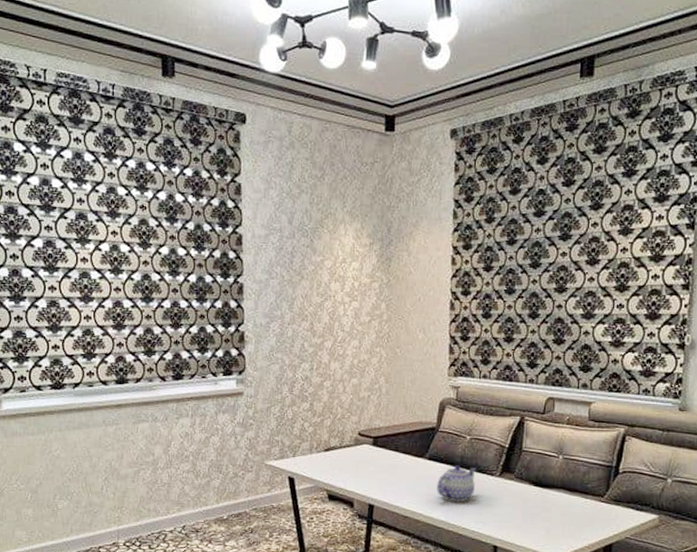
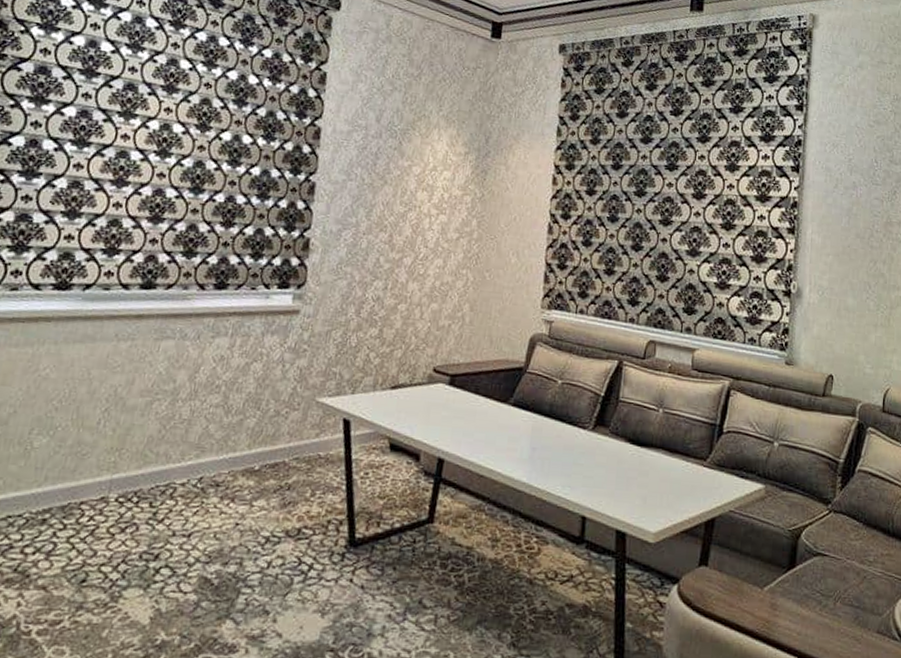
teapot: present [437,465,477,502] -> none [520,414,567,460]

